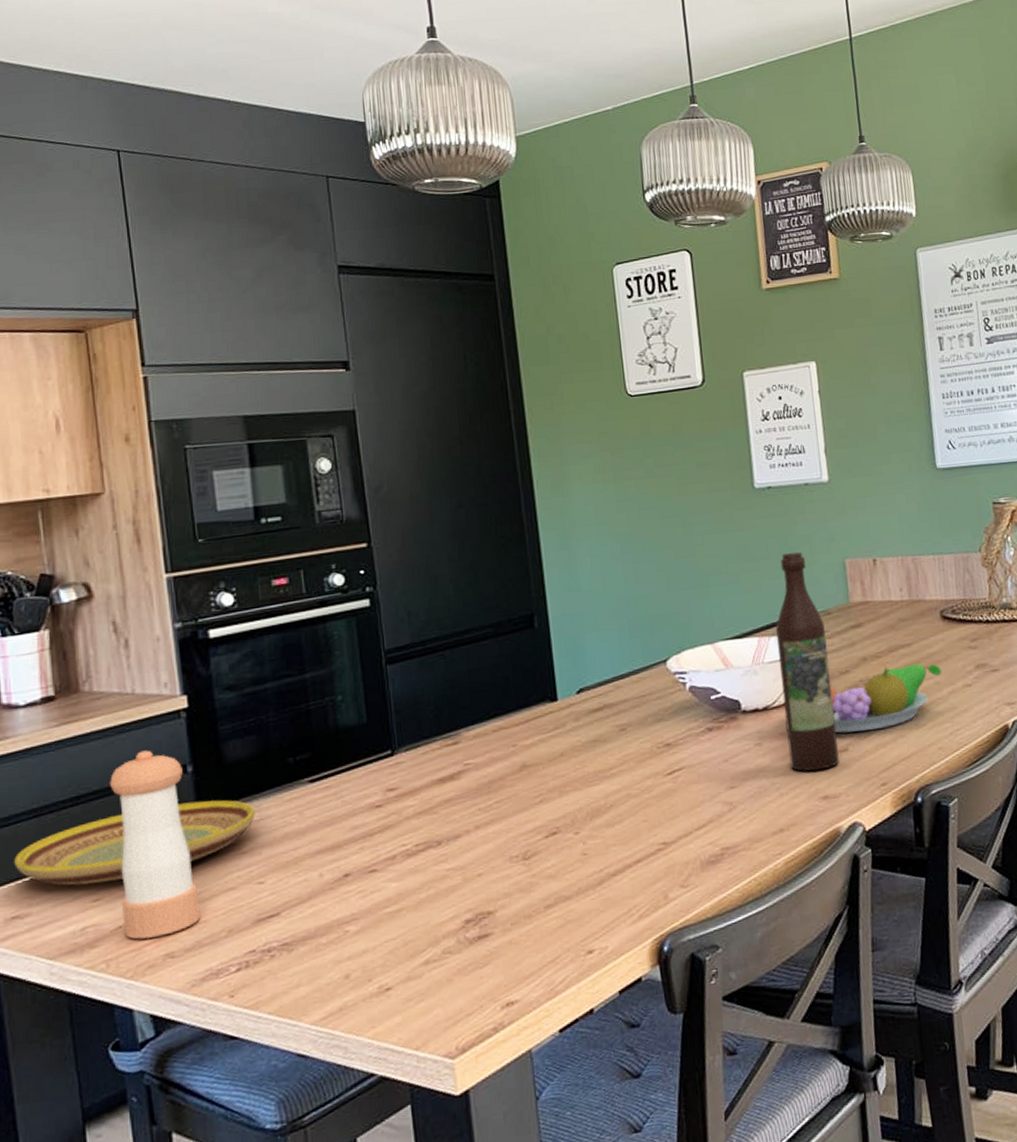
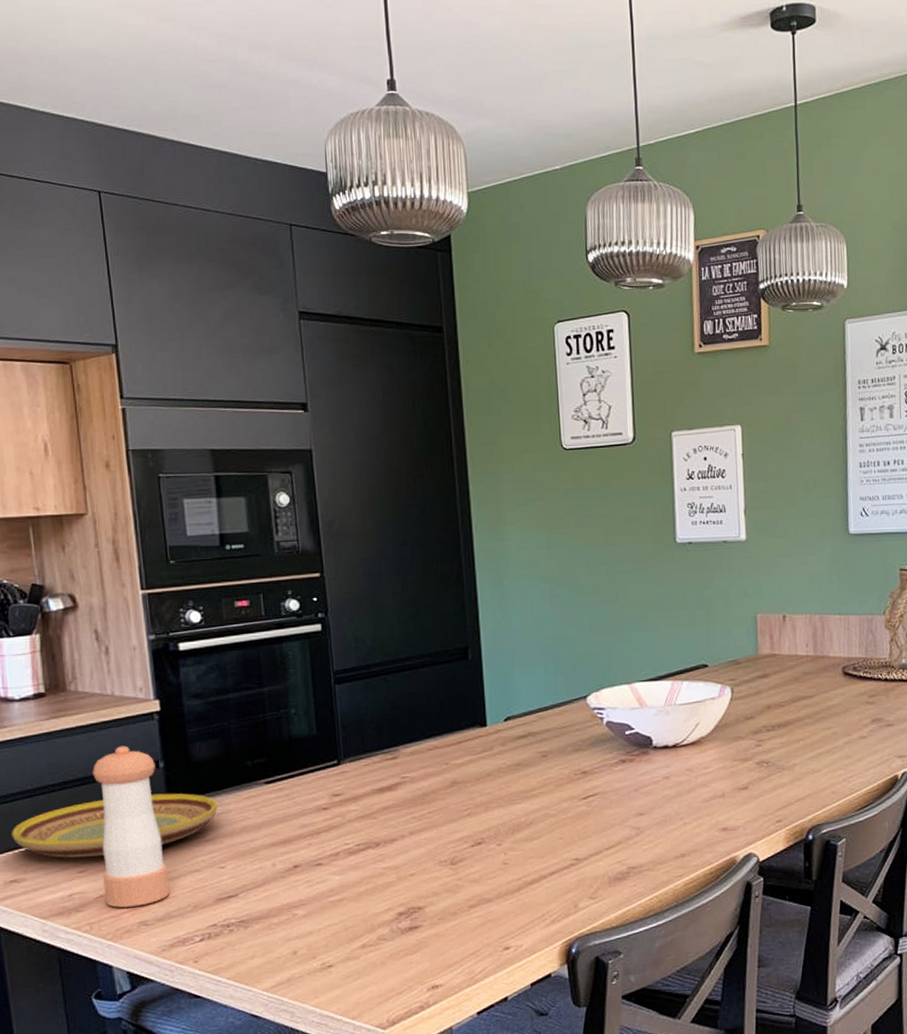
wine bottle: present [776,552,839,771] -> none [689,605,739,805]
fruit bowl: present [830,663,942,733] -> none [735,714,839,773]

